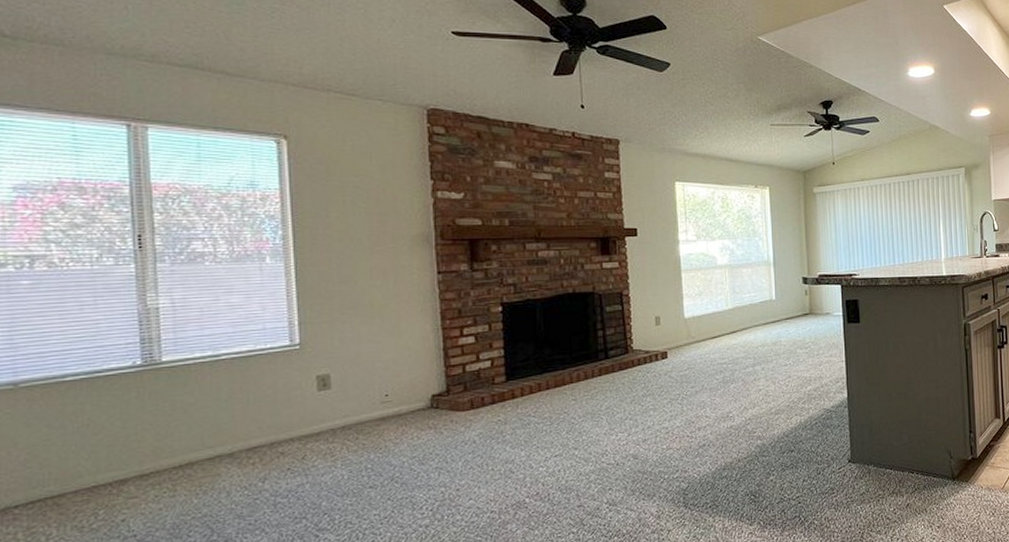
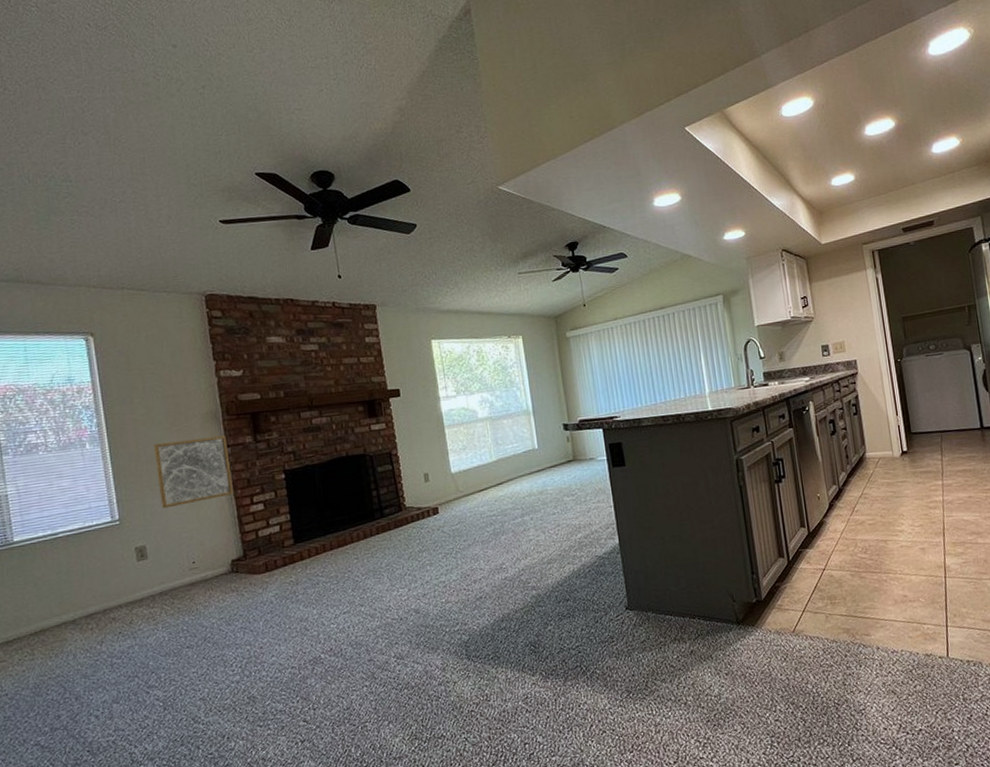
wall art: none [350,261,441,335] -> present [154,435,234,509]

